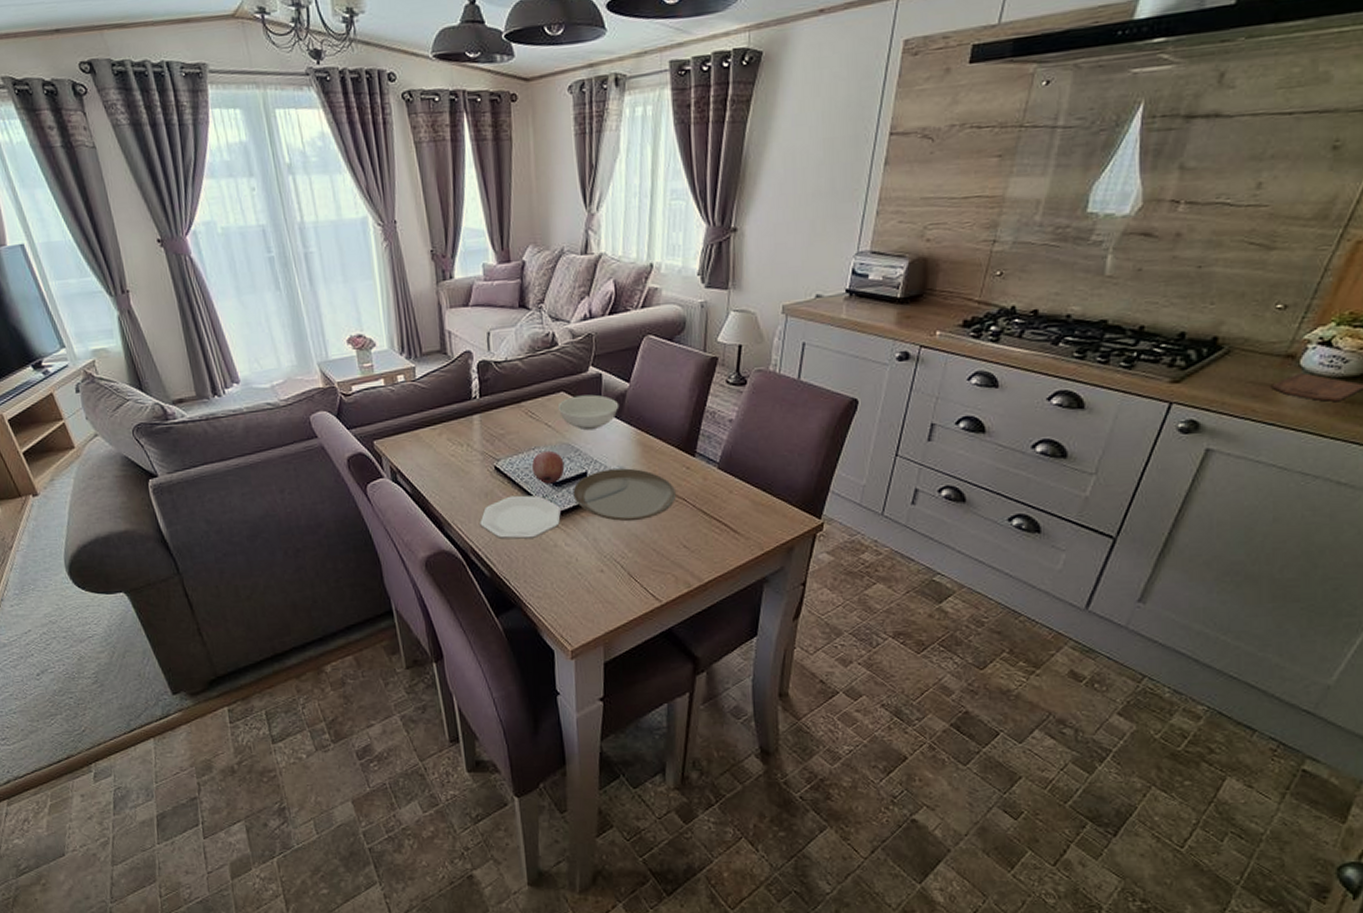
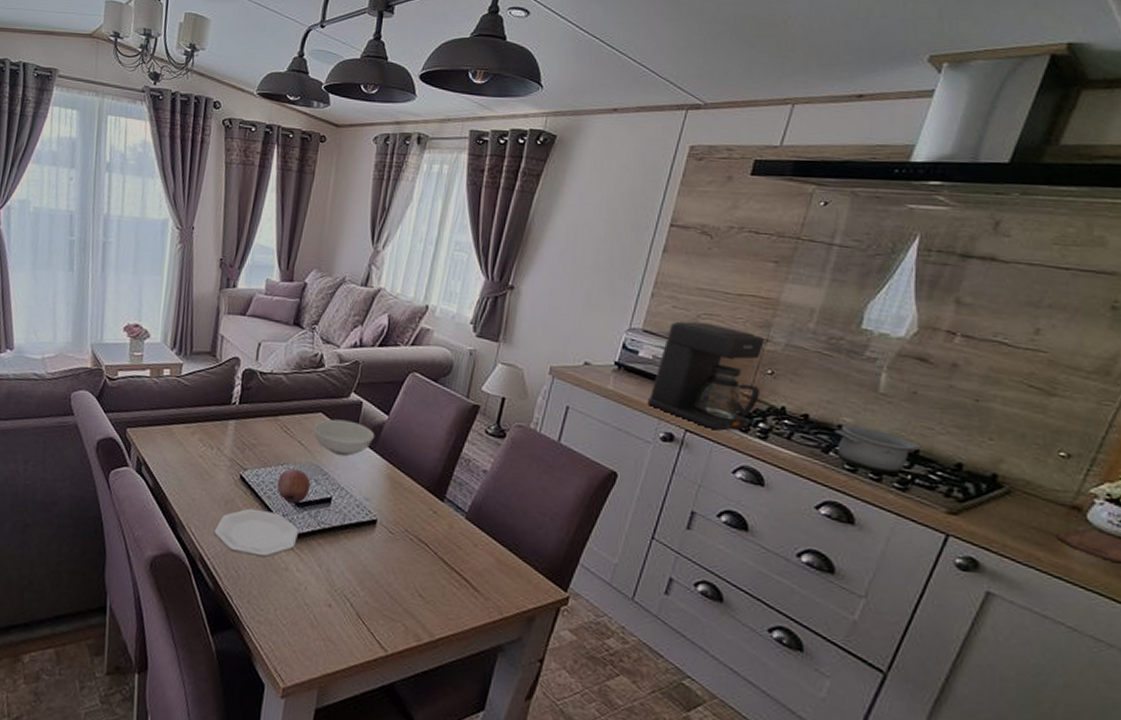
plate: present [573,468,676,522] -> none [313,498,419,558]
coffee maker: none [881,233,992,342] -> present [647,321,764,431]
cooking pot: none [1063,312,1145,357] -> present [834,425,920,476]

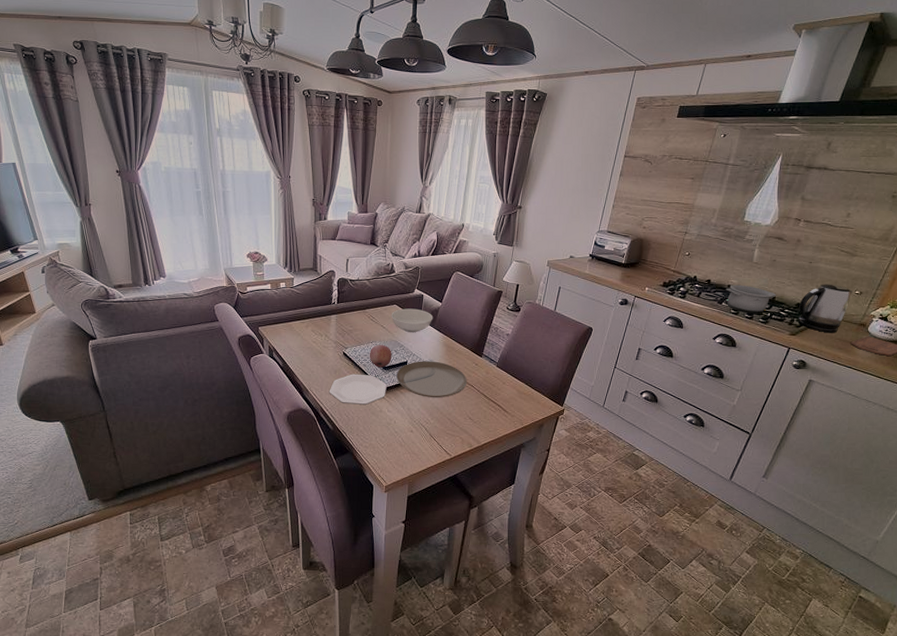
plate: none [313,498,419,558] -> present [396,361,467,398]
coffee maker: present [647,321,764,431] -> none [610,223,684,295]
kettle: none [959,435,1054,518] -> present [797,284,853,333]

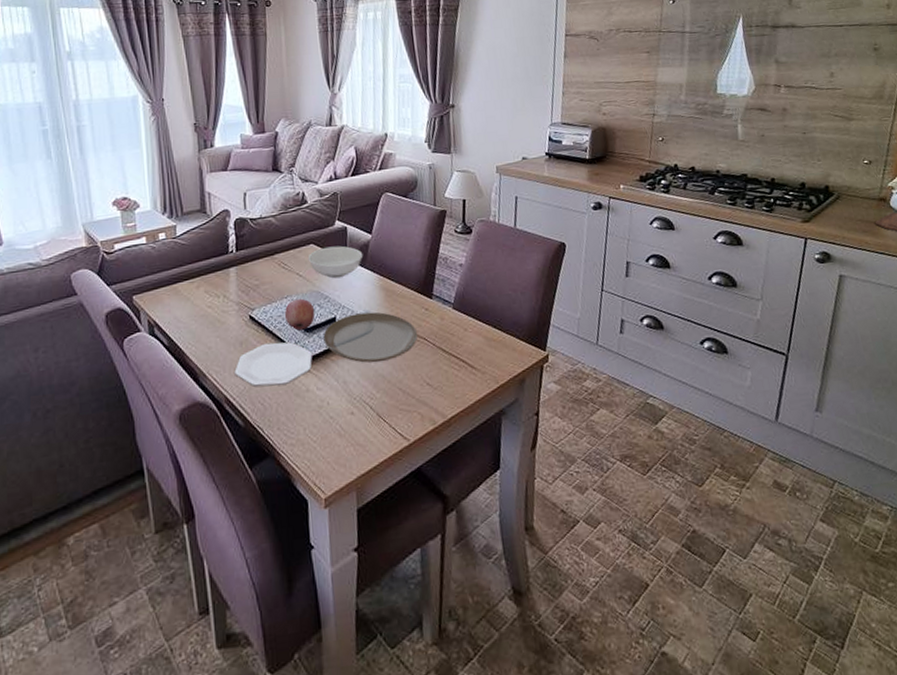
cooking pot: present [725,284,776,315] -> none [714,168,775,203]
kettle: present [797,284,853,333] -> none [803,155,861,215]

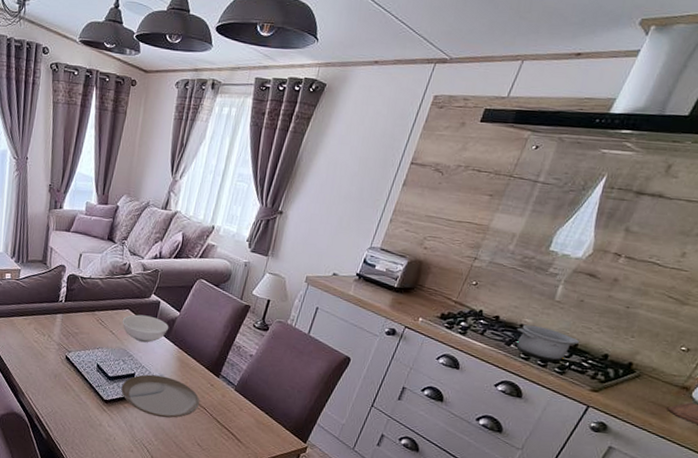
plate: present [234,342,313,387] -> none [46,380,111,417]
fruit: present [285,298,315,331] -> none [94,351,119,378]
cooking pot: none [714,168,775,203] -> present [516,324,579,363]

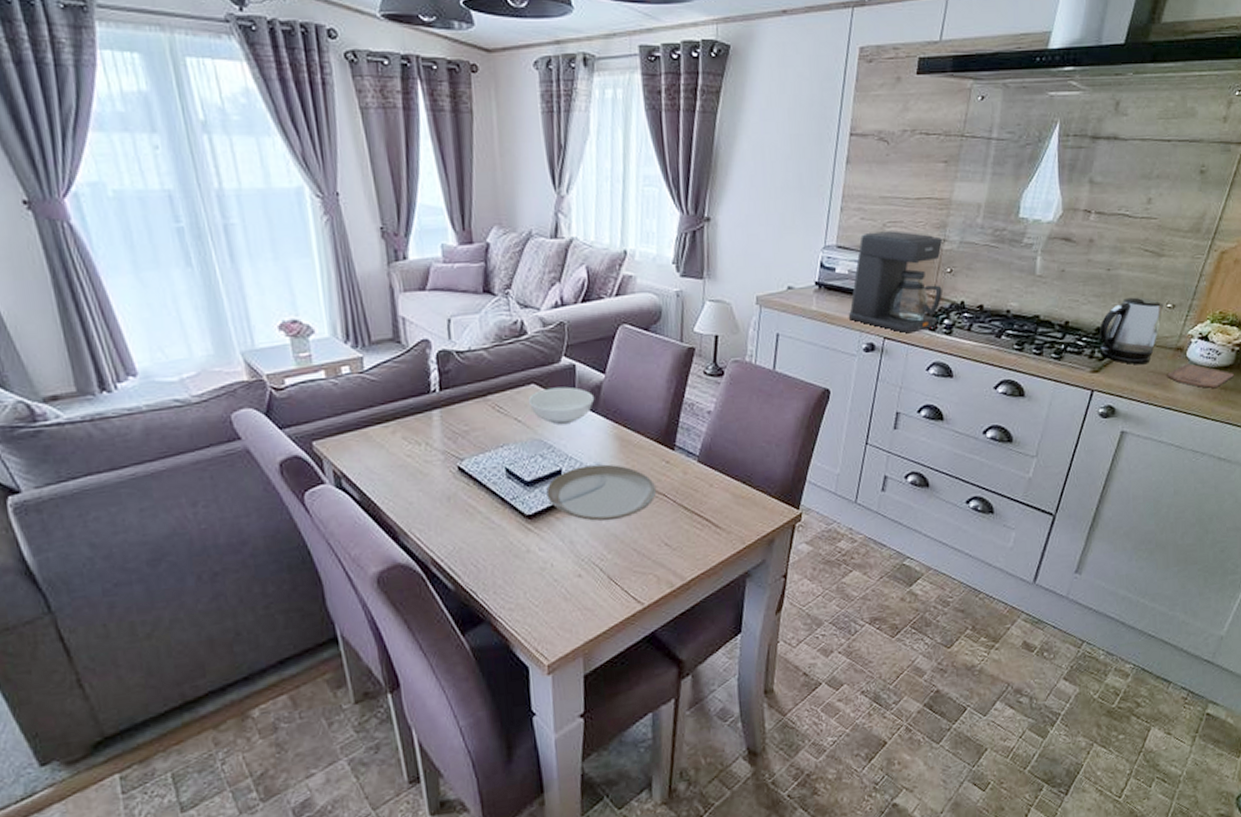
coffee maker: none [378,242,474,328] -> present [848,230,943,334]
cooking pot: present [516,324,579,363] -> none [1004,308,1069,349]
kettle: none [602,334,678,395] -> present [1099,296,1164,365]

